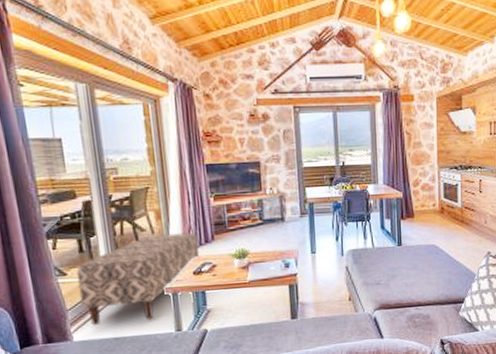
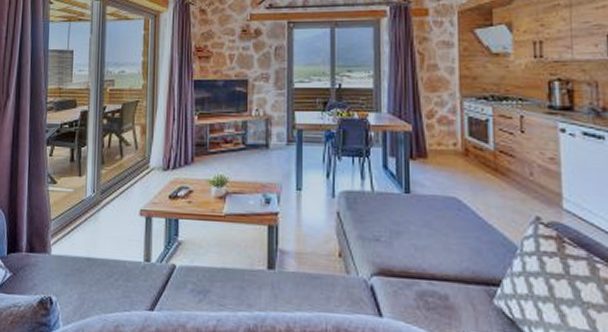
bench: present [76,232,200,326] -> none [63,150,178,243]

